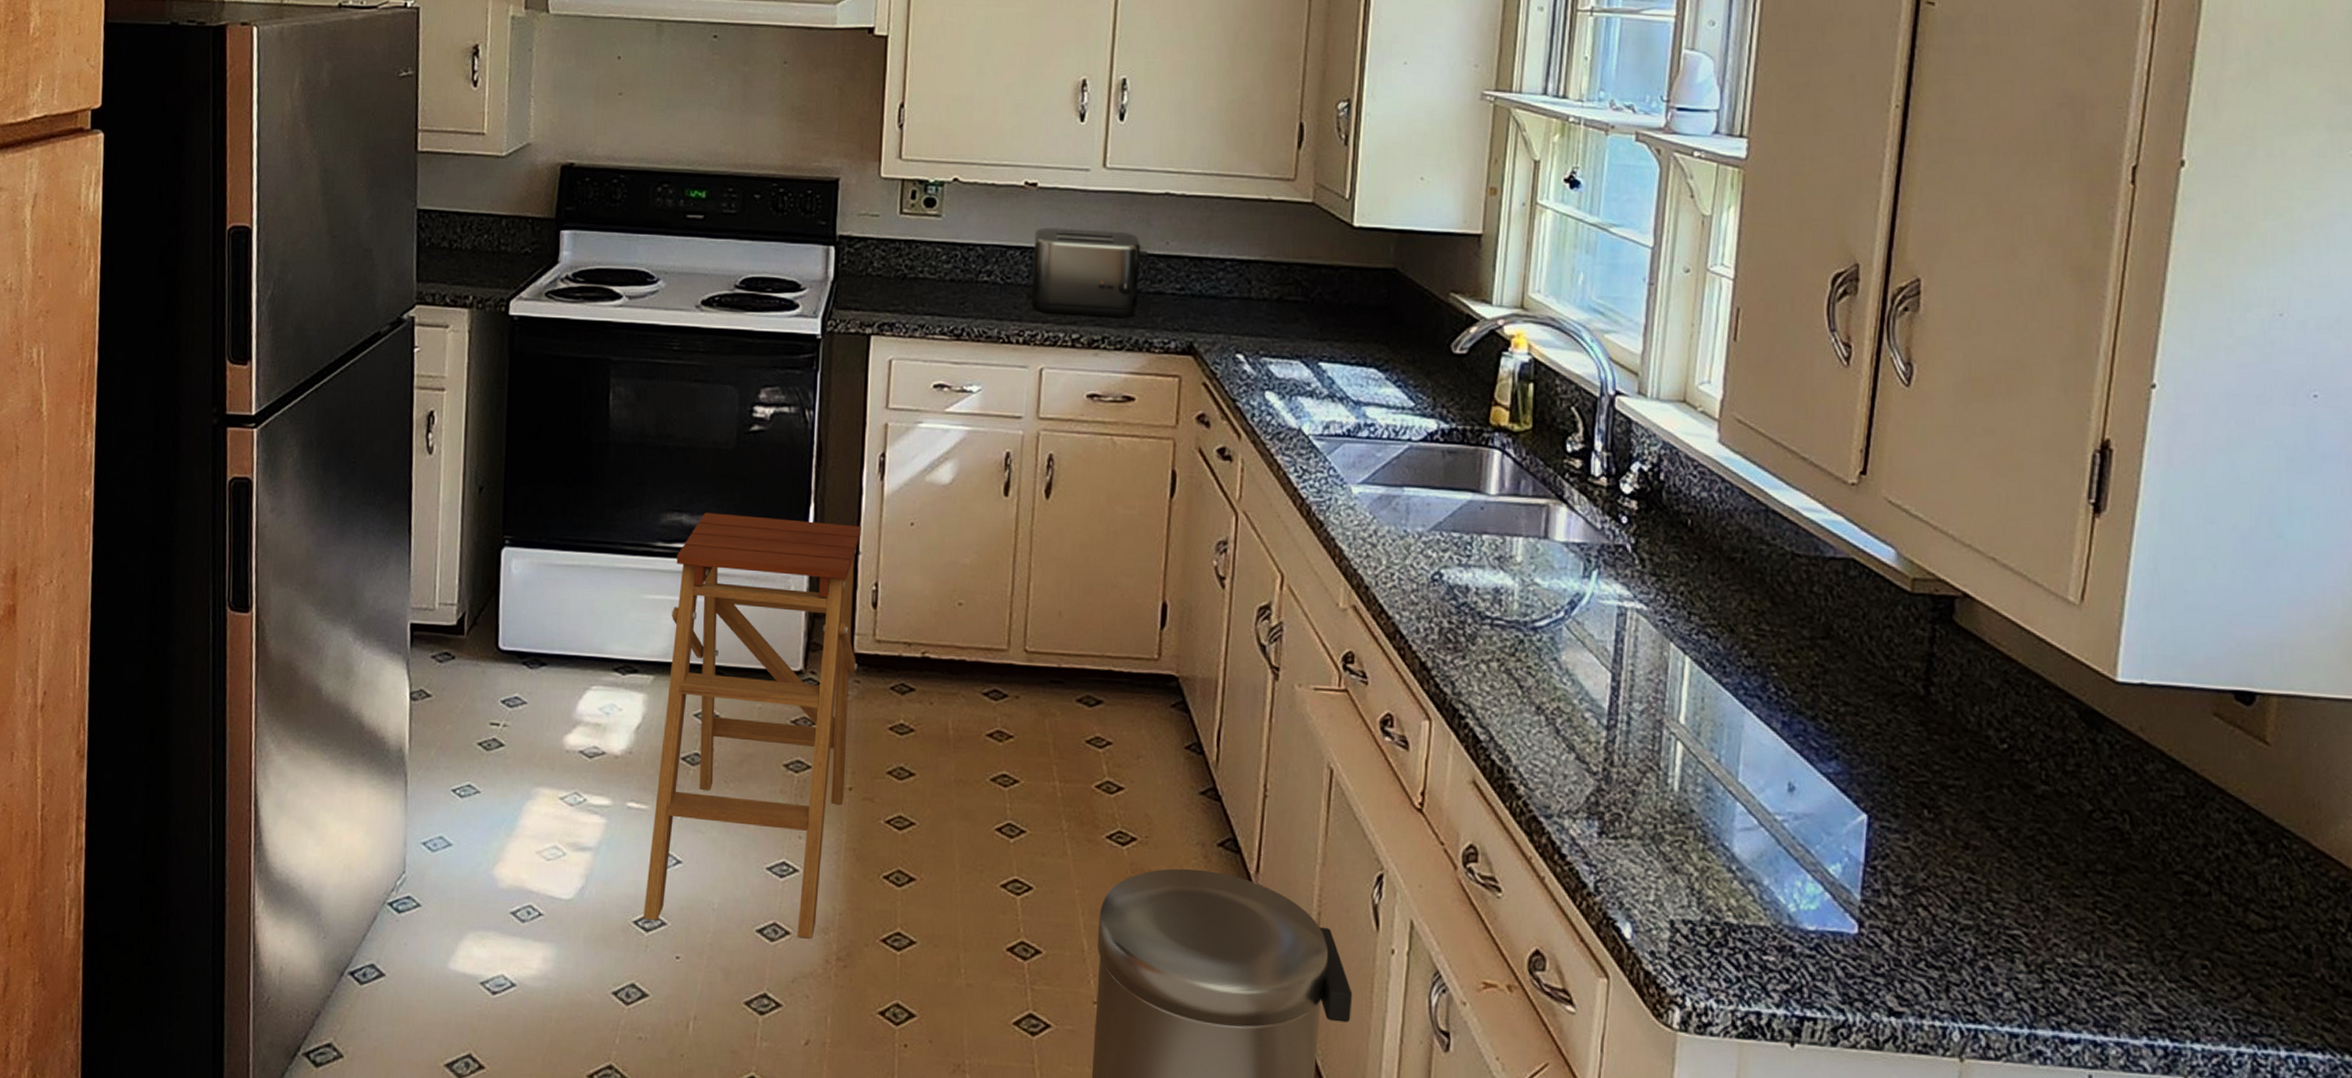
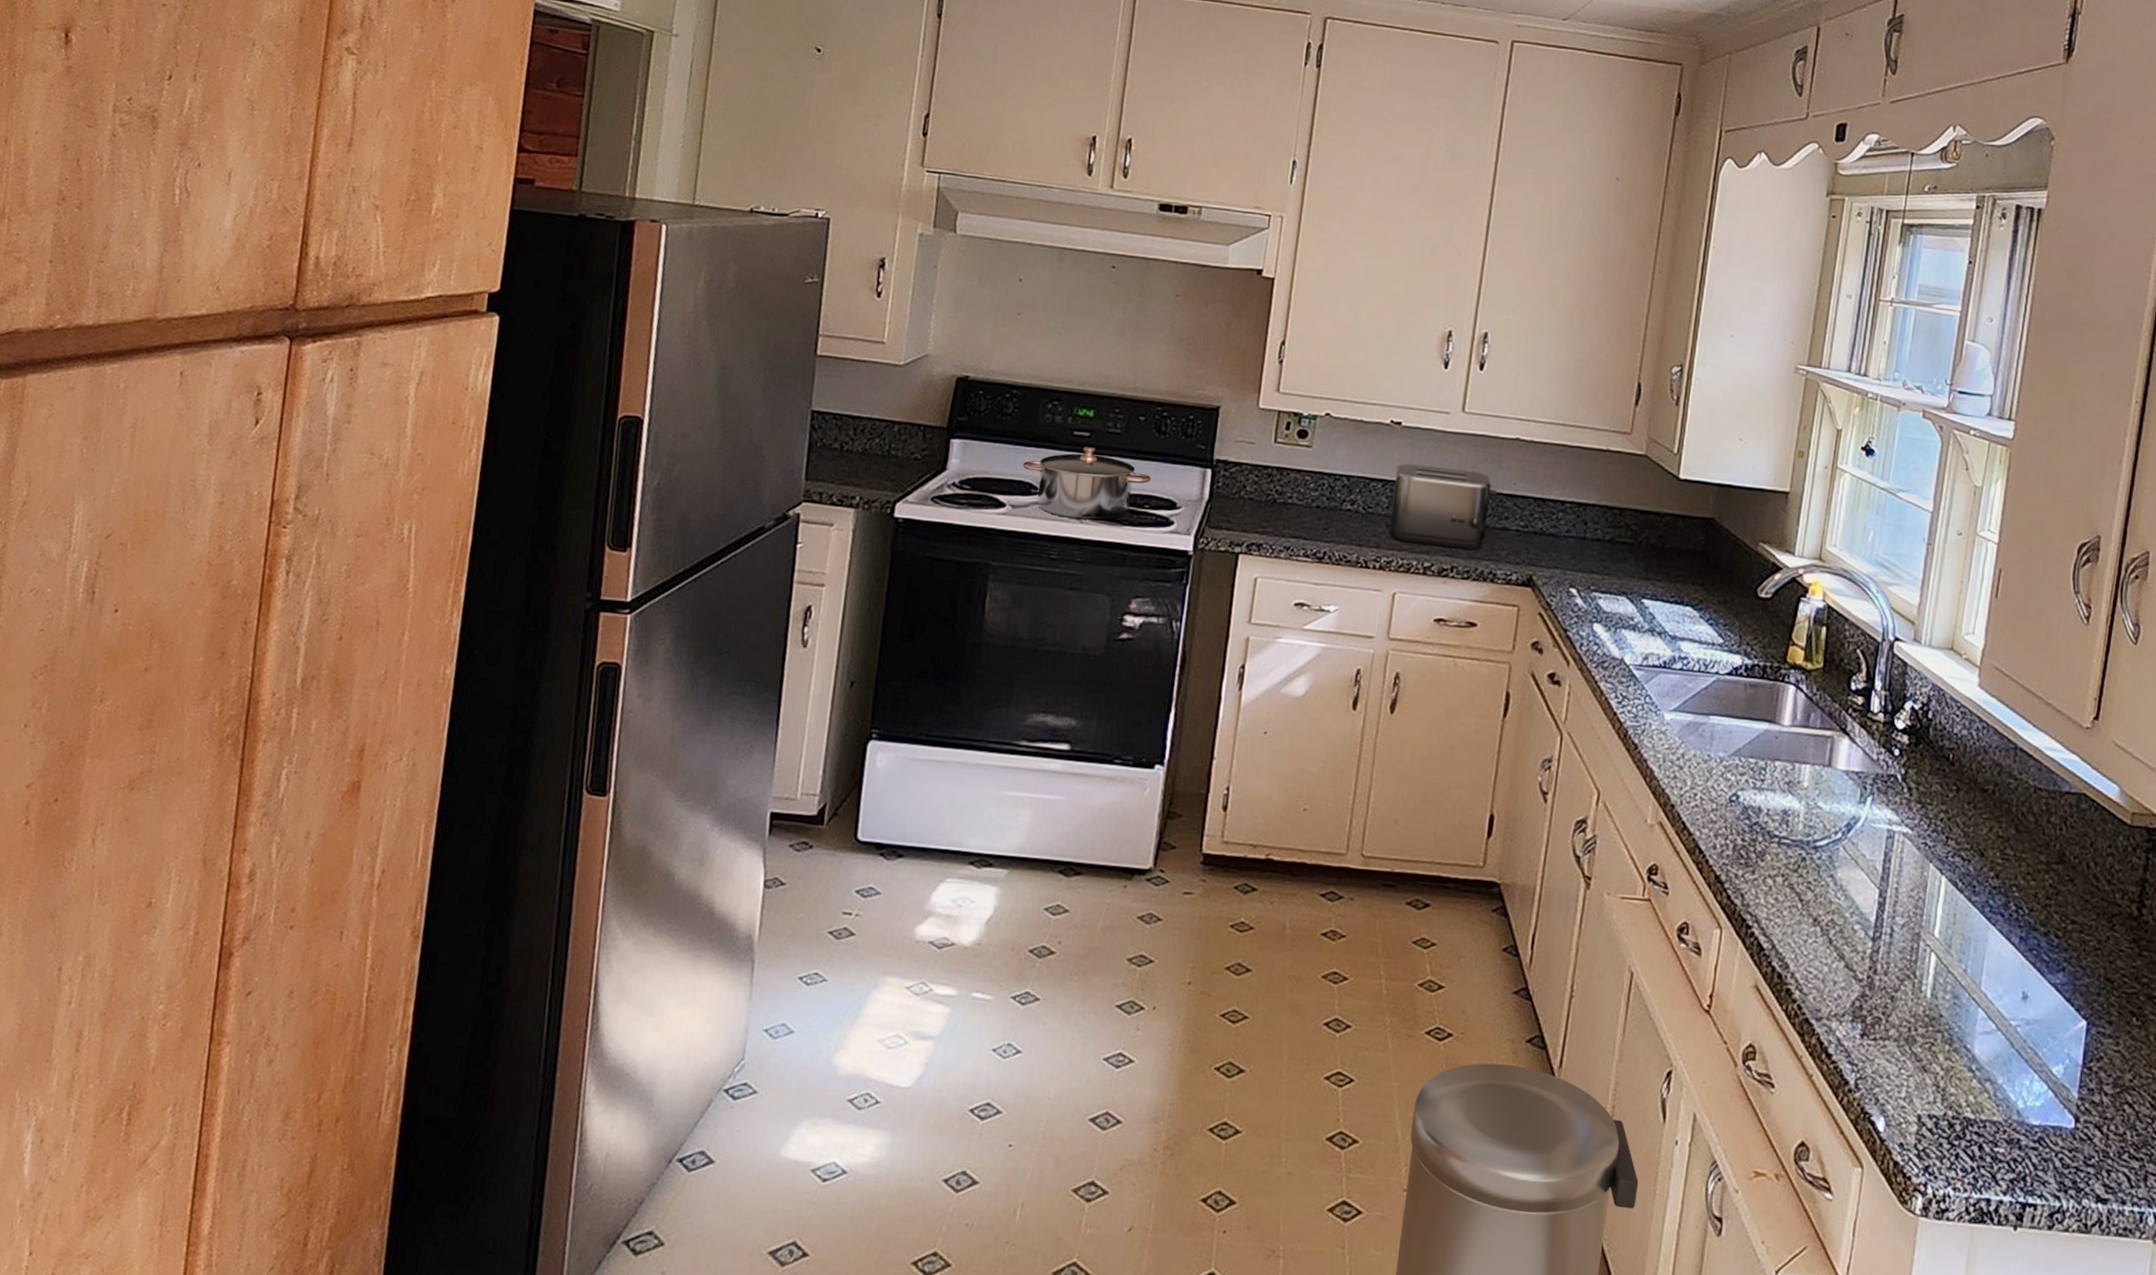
cooking pot: none [636,229,772,307] -> present [1022,446,1151,520]
step ladder: present [643,512,861,939] -> none [979,714,1218,1128]

